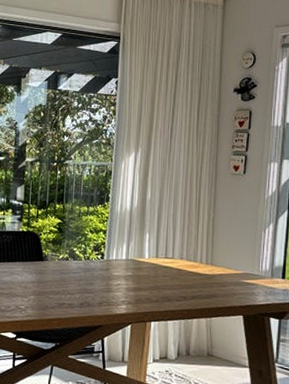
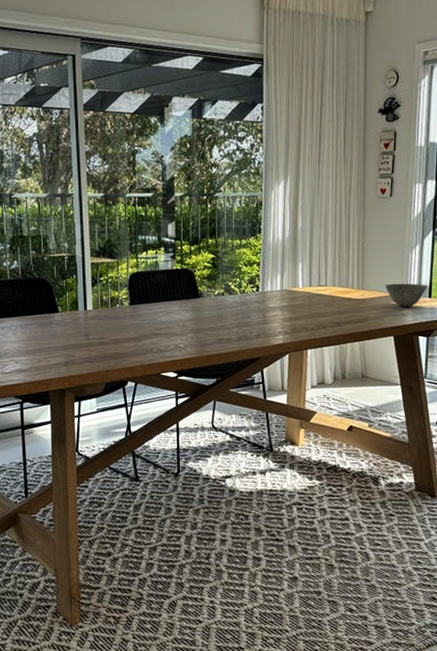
bowl: none [235,261,281,287] -> present [384,283,427,307]

